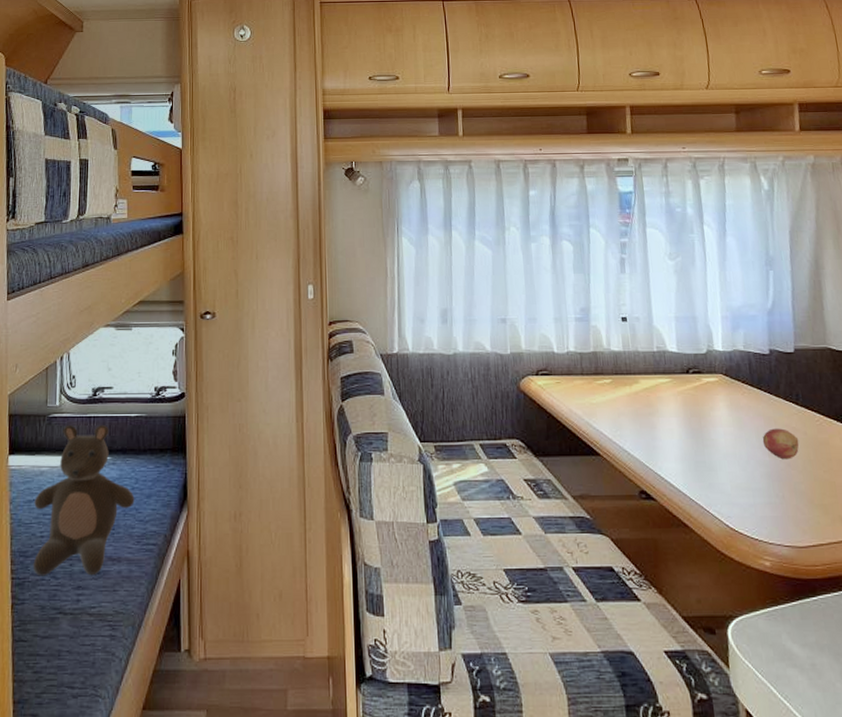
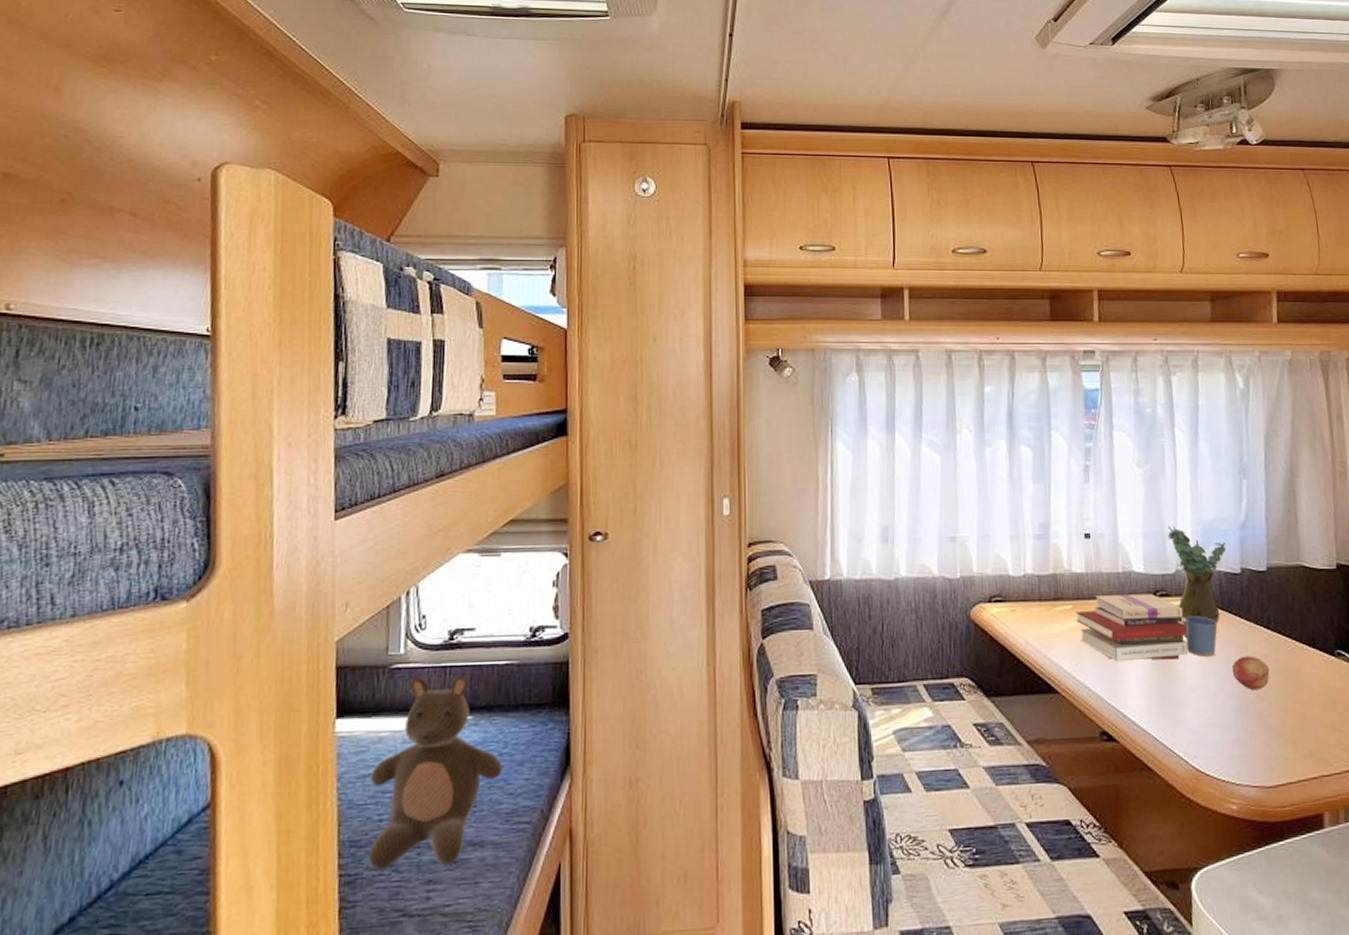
books: none [615,371,721,430] -> present [1076,594,1189,662]
vase: none [699,311,755,399] -> present [1168,526,1226,624]
mug: none [715,390,748,428] -> present [1183,615,1218,657]

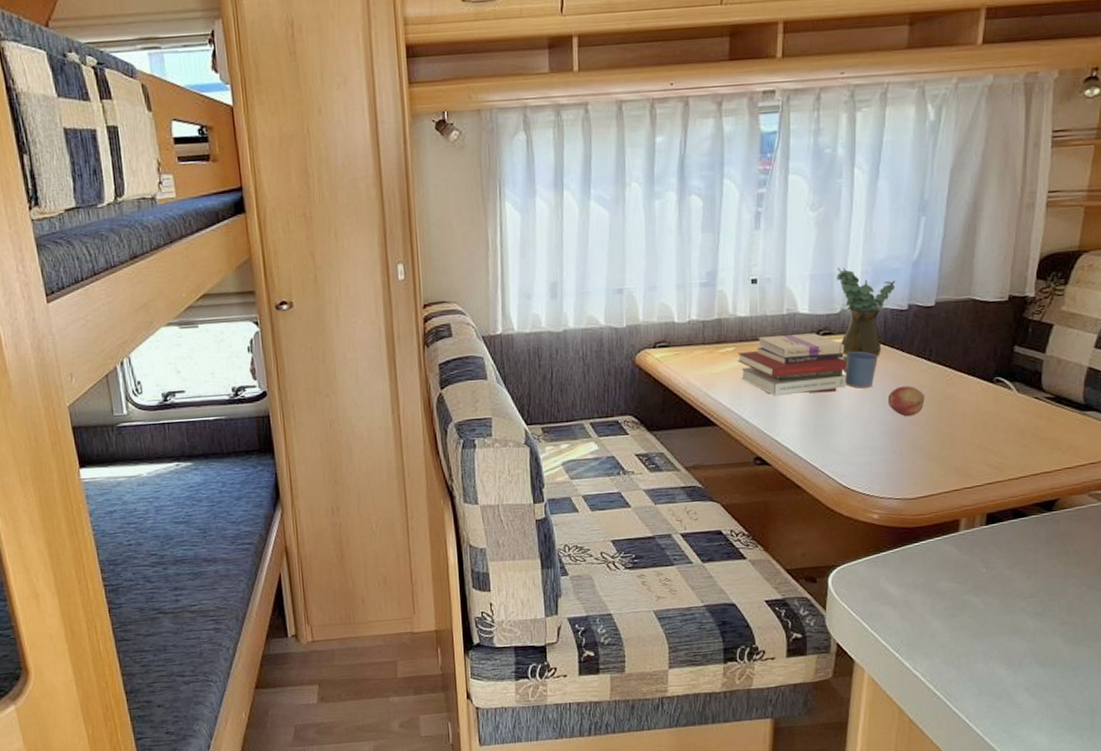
stuffed bear: present [368,676,503,871] -> none [115,431,224,582]

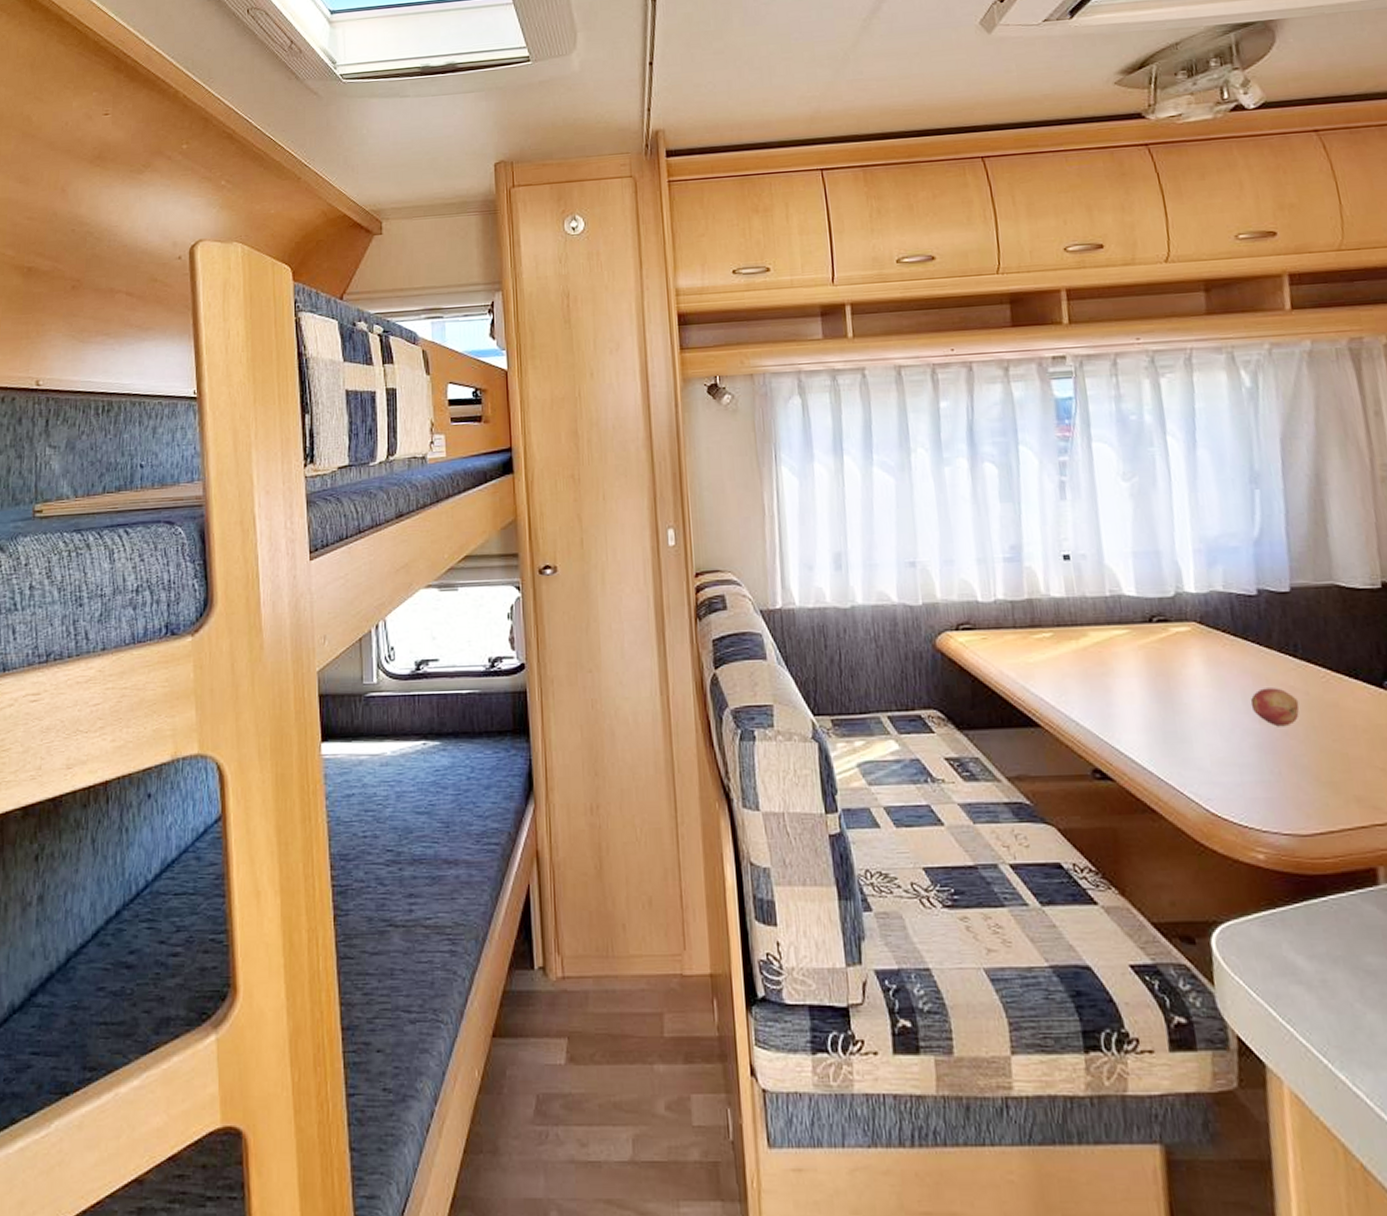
books: present [738,333,846,396] -> none [1057,619,1195,694]
vase: present [836,267,896,360] -> none [1163,544,1237,652]
mug: present [842,351,878,388] -> none [1187,642,1231,688]

